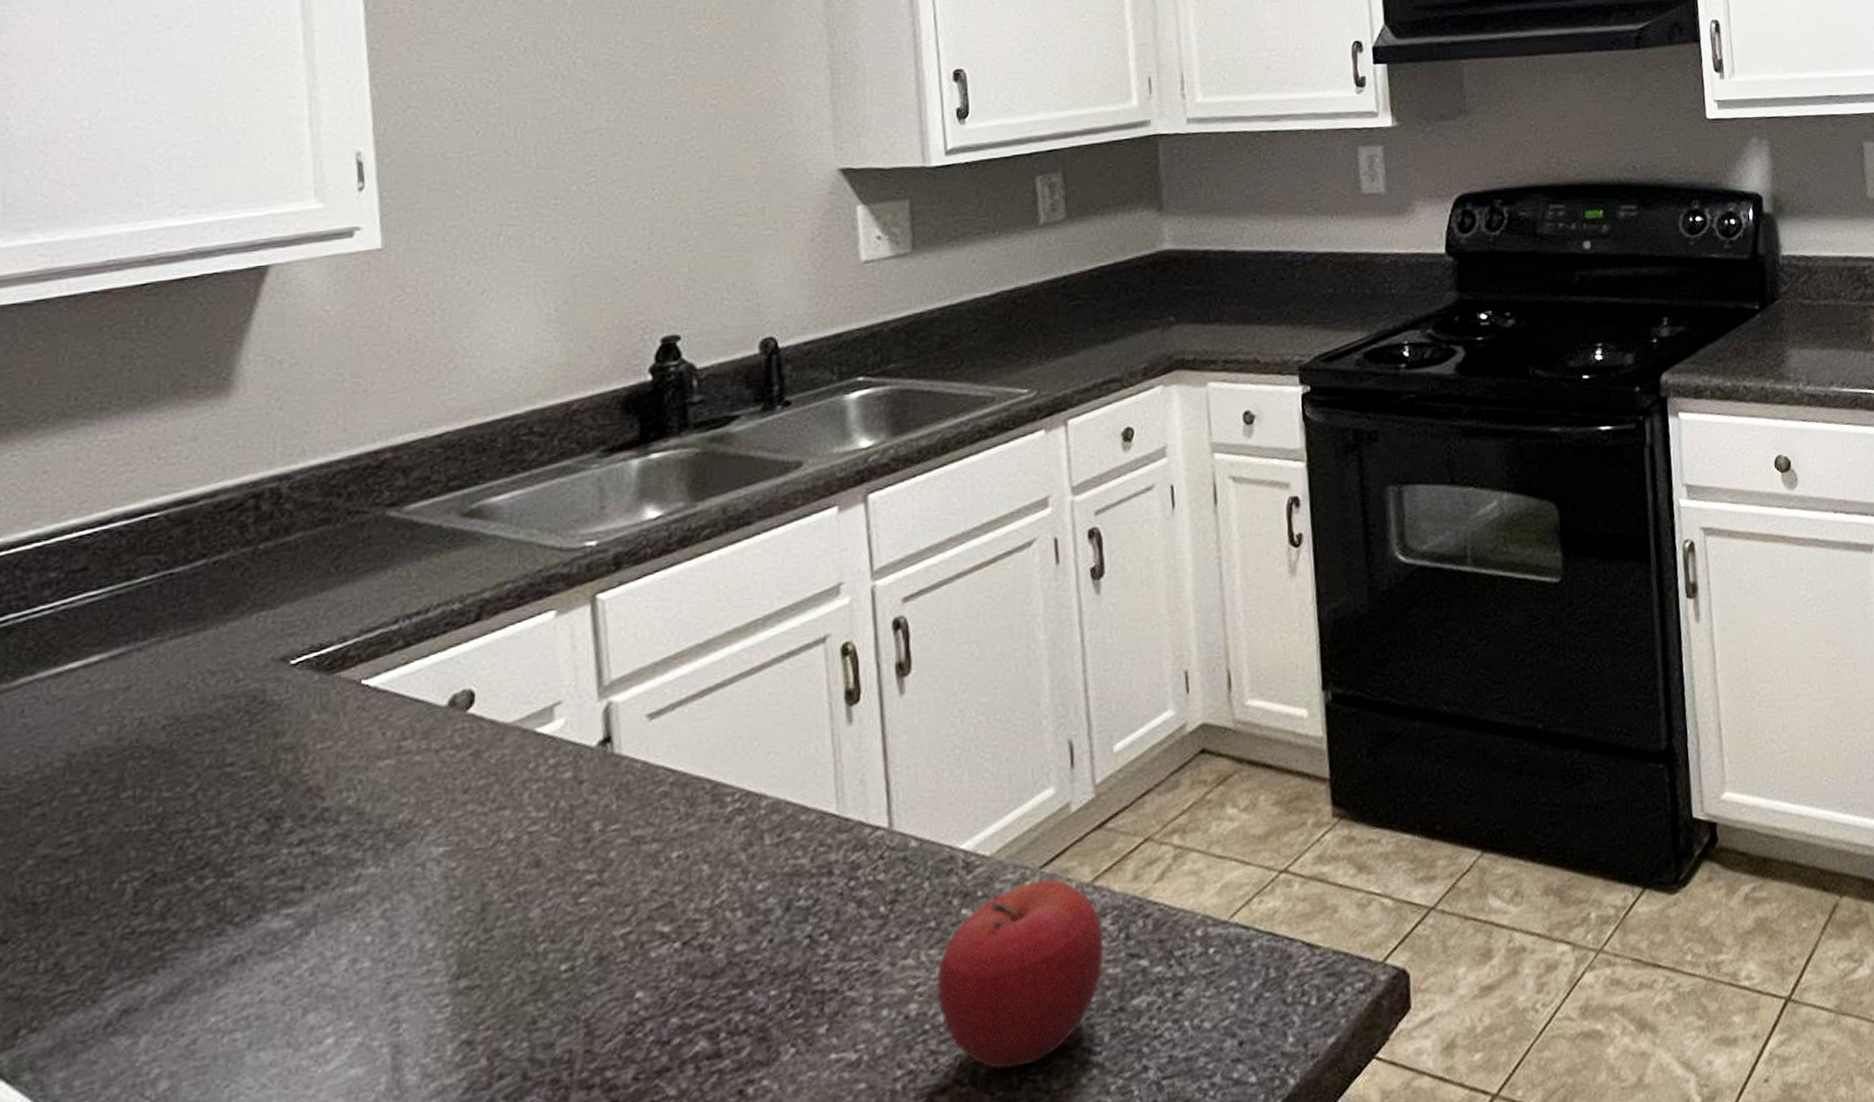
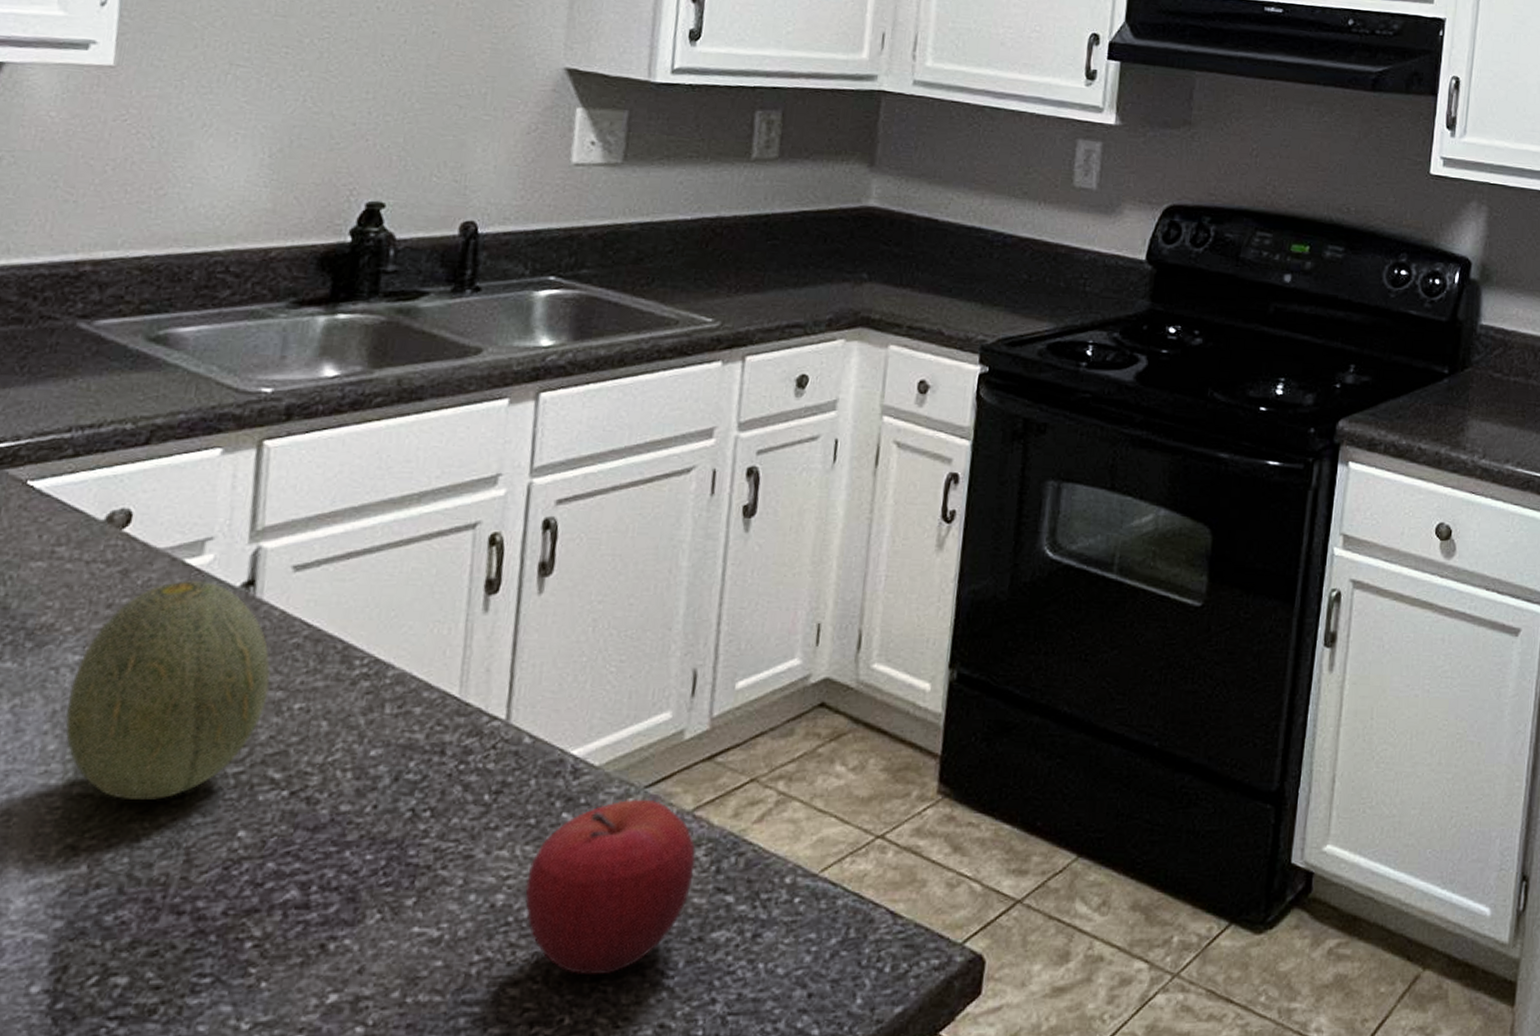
fruit: none [438,746,643,984] -> present [64,579,272,800]

